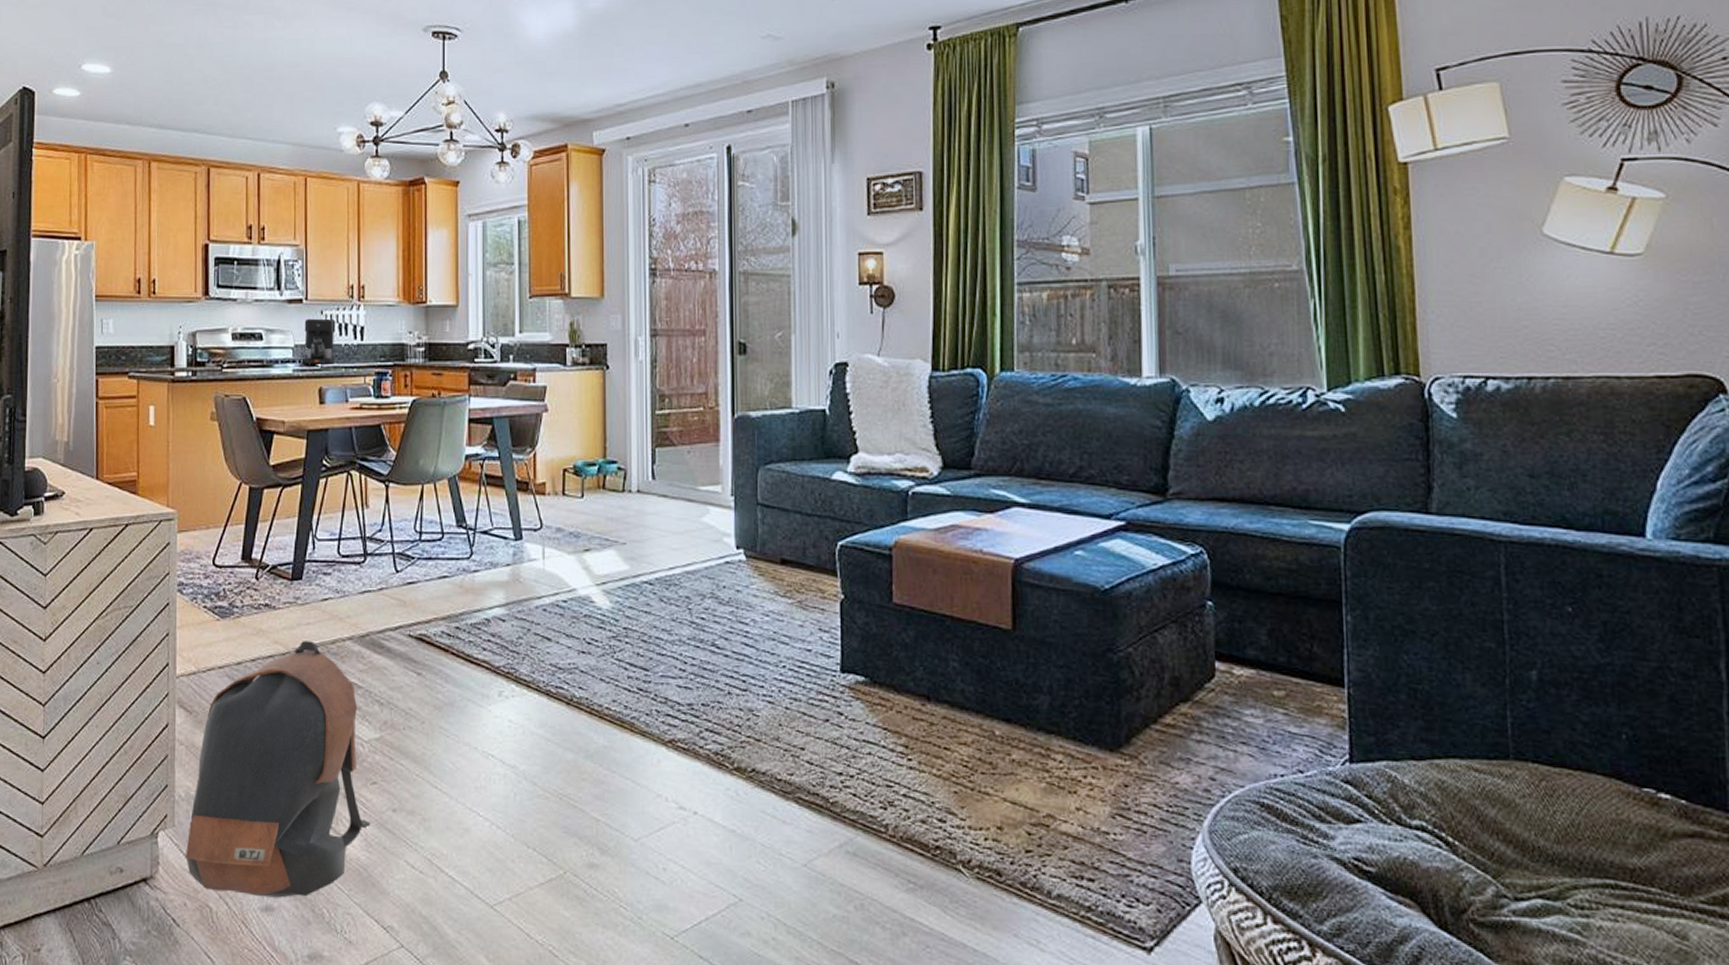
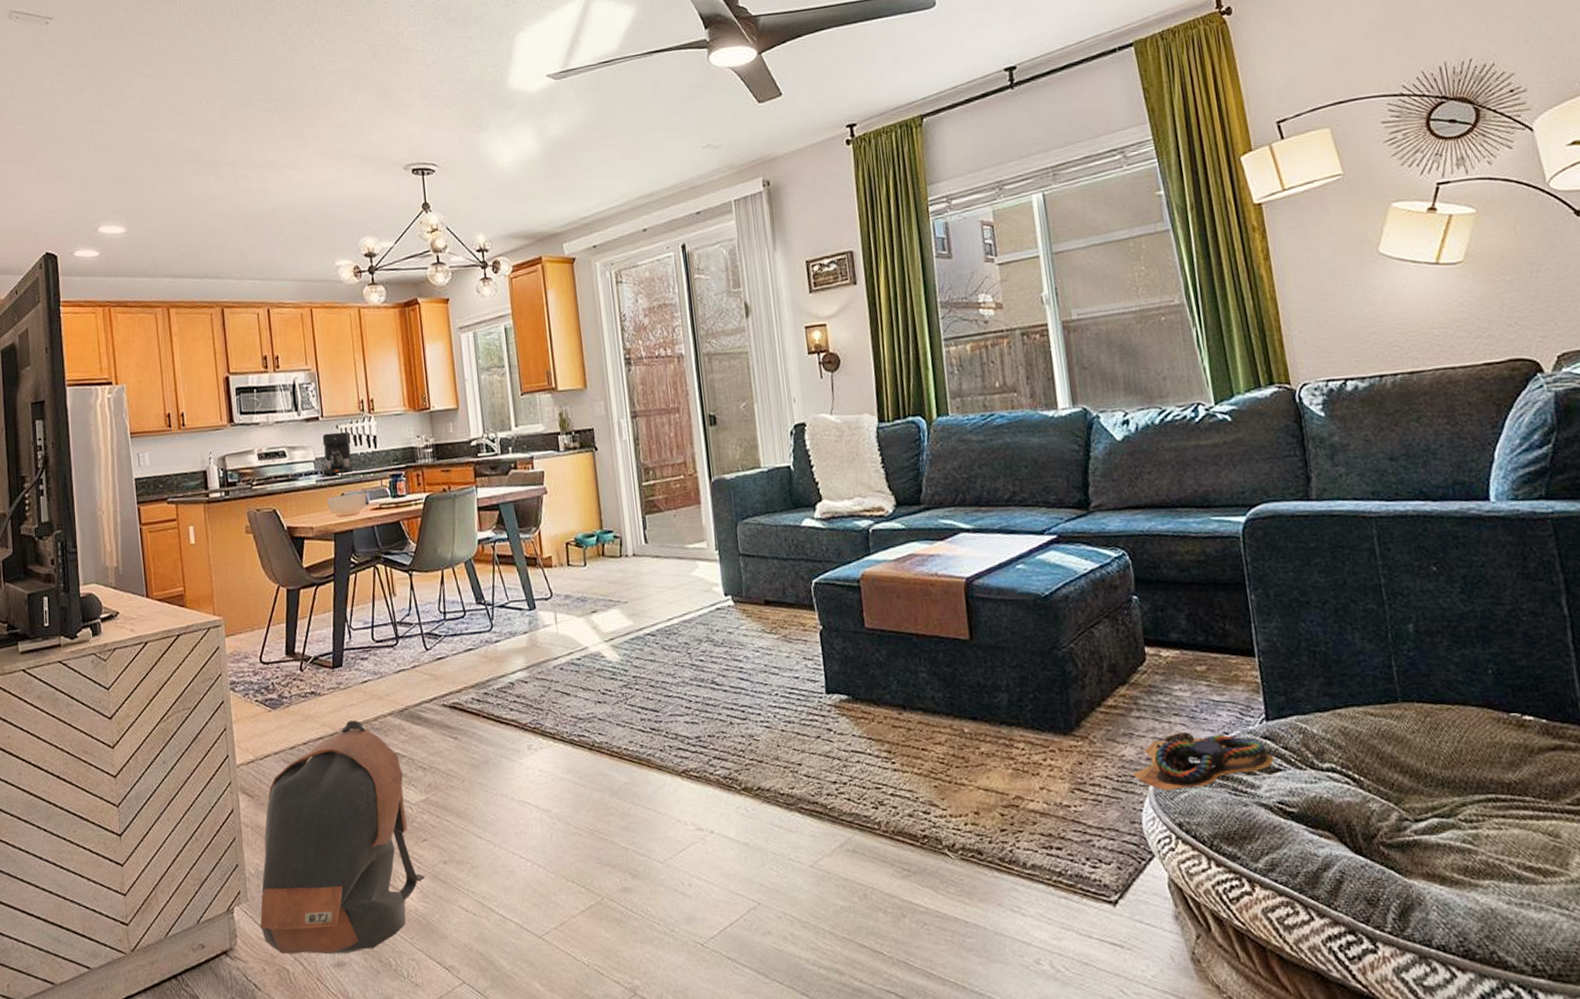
bowl: none [302,388,347,414] -> present [326,492,367,518]
dog toy: none [1185,761,1355,830] -> present [1132,730,1274,791]

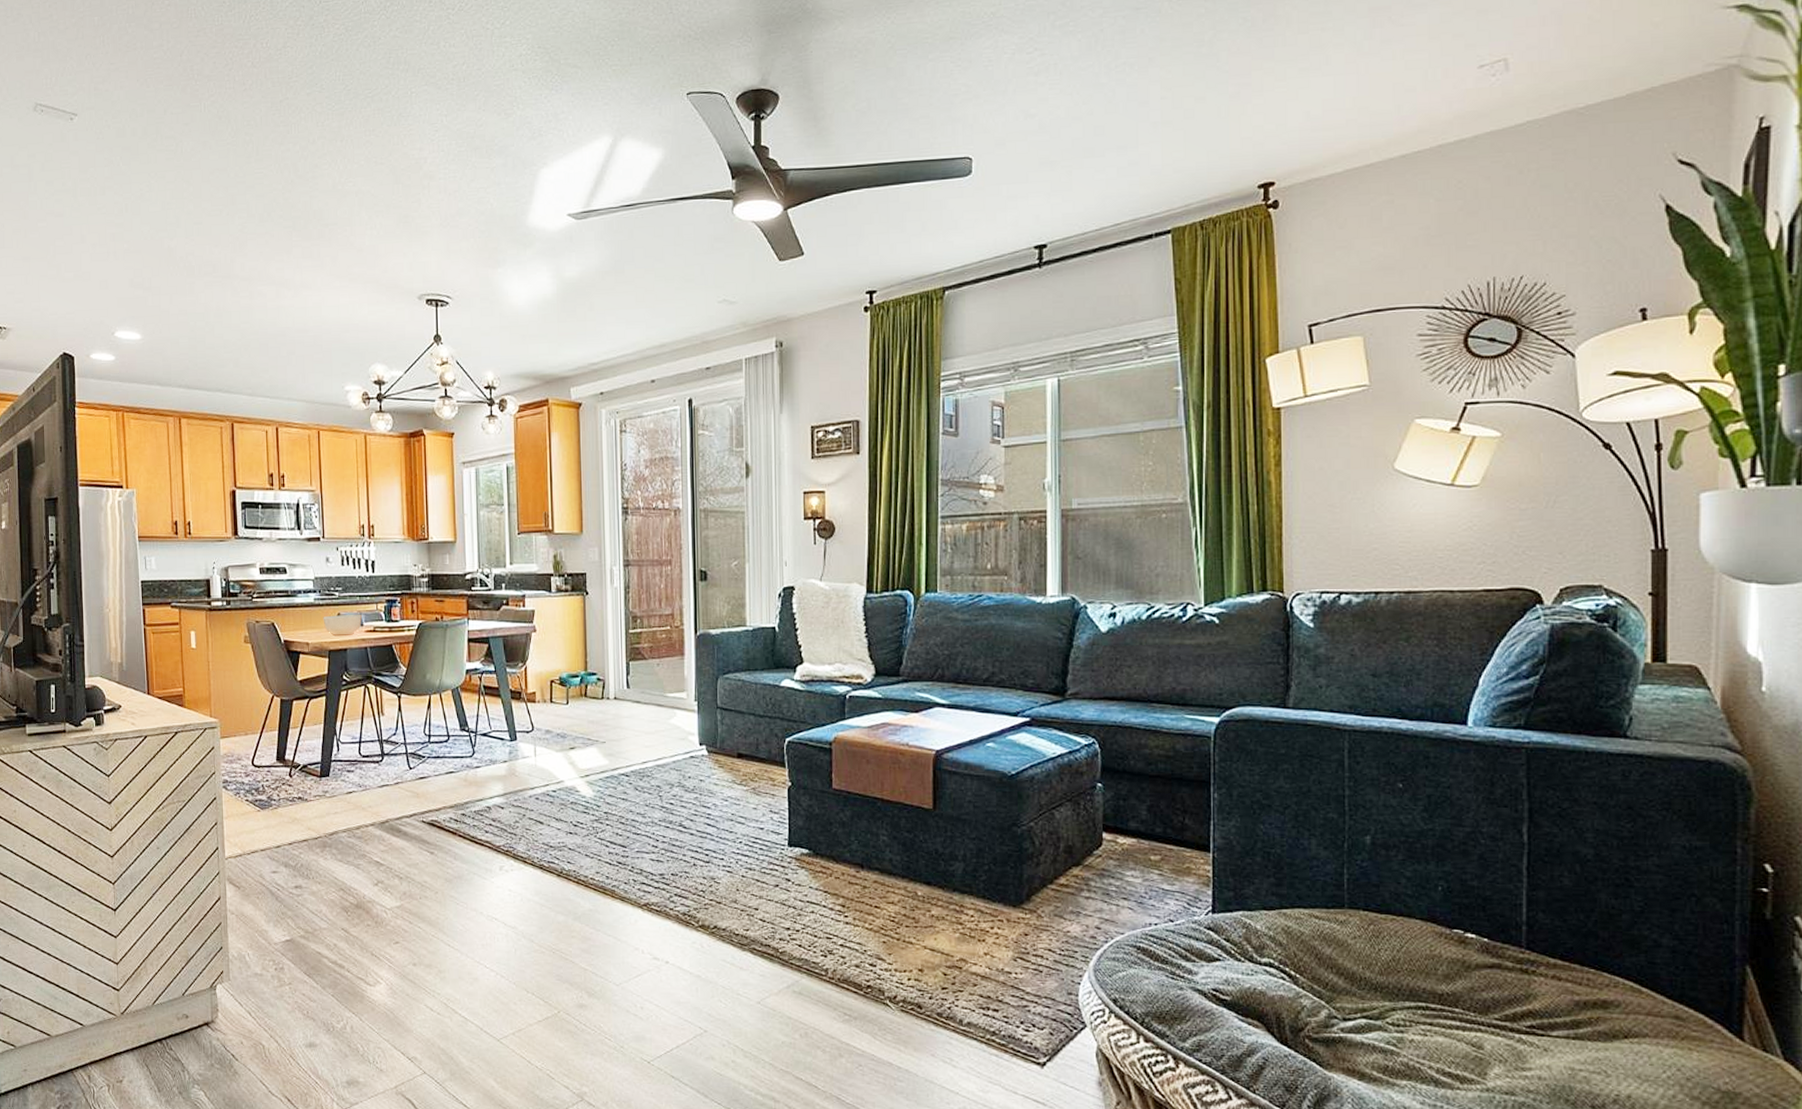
backpack: present [260,720,425,955] -> none [240,827,395,1036]
coffee maker: present [322,432,352,476] -> none [321,555,350,595]
dog toy: present [1132,730,1274,791] -> none [1075,913,1215,968]

